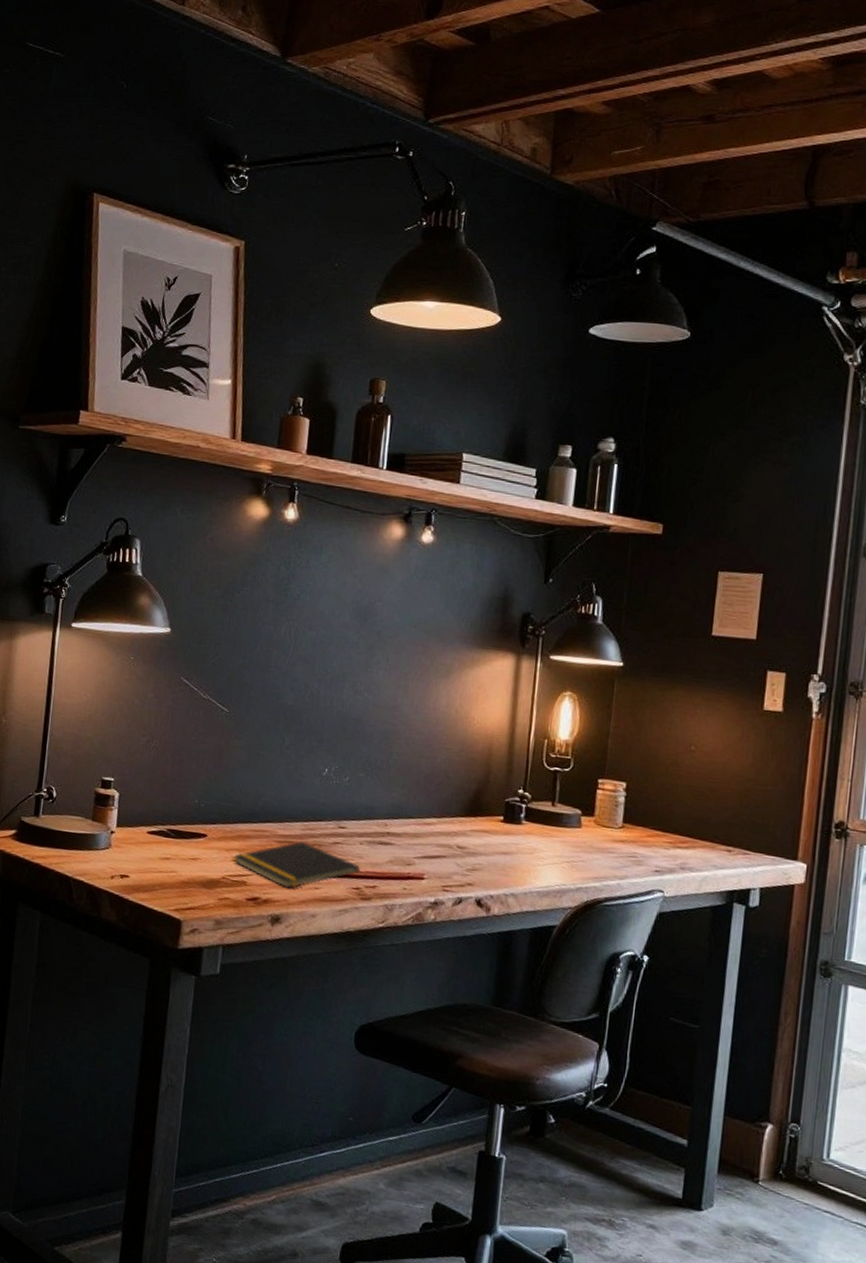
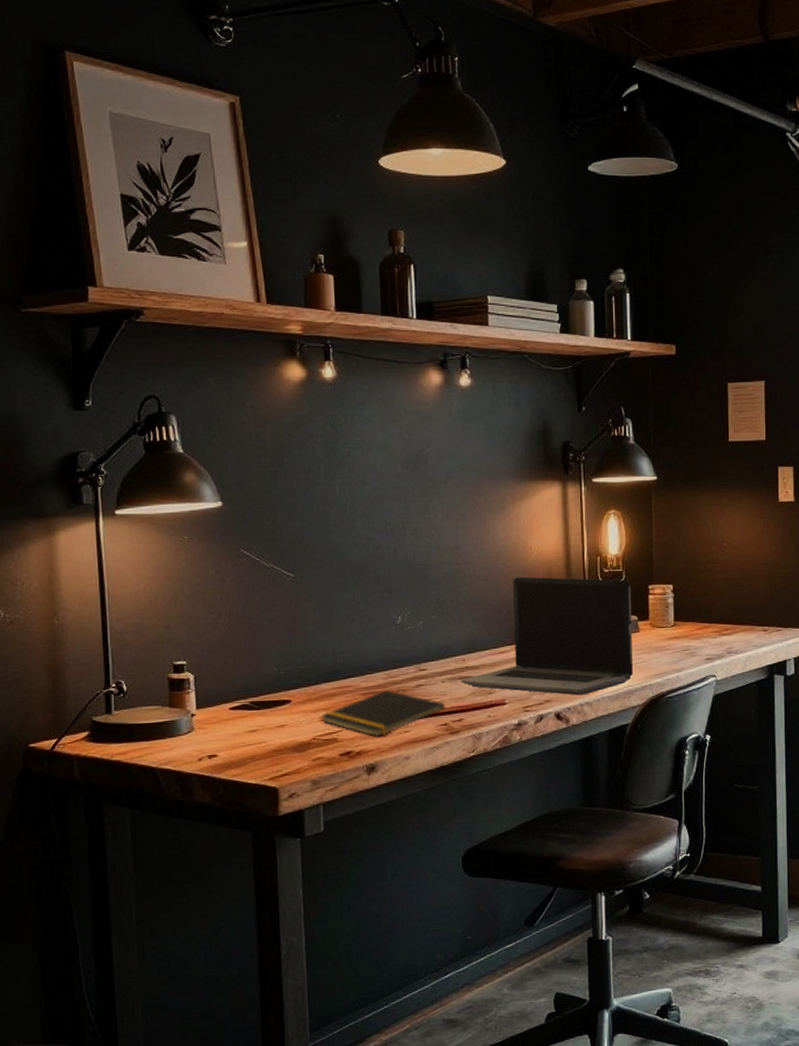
laptop computer: none [380,747,578,886] -> present [461,576,633,696]

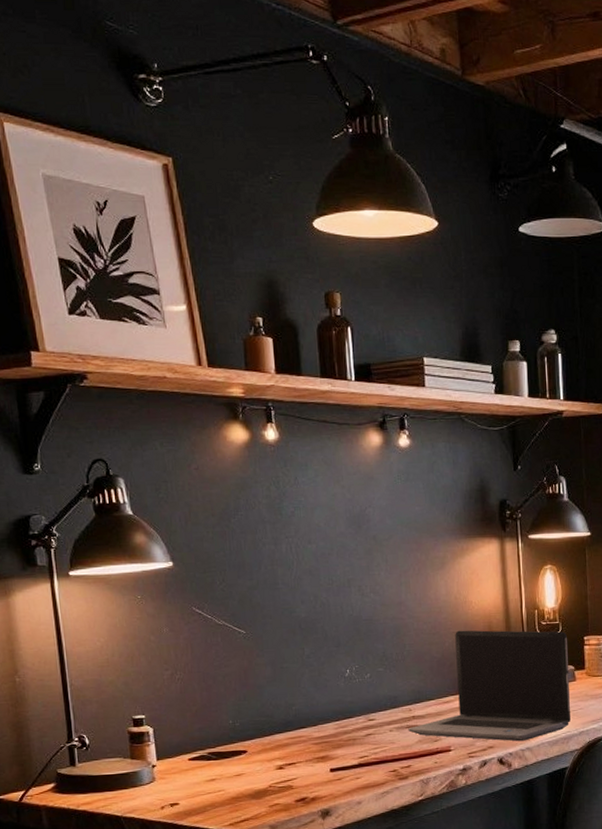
notepad: present [321,690,446,737] -> none [276,739,395,783]

